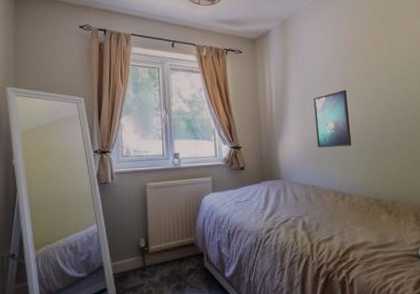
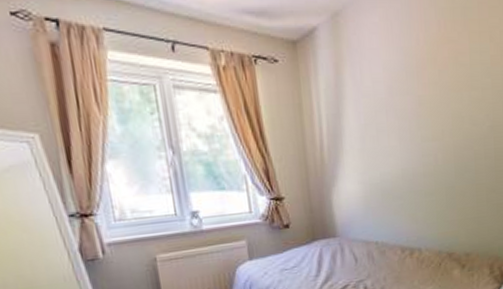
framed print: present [313,89,352,148] -> none [376,115,423,194]

